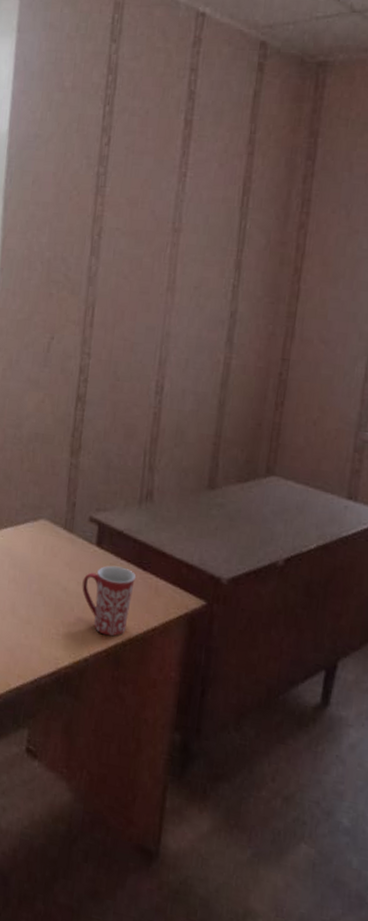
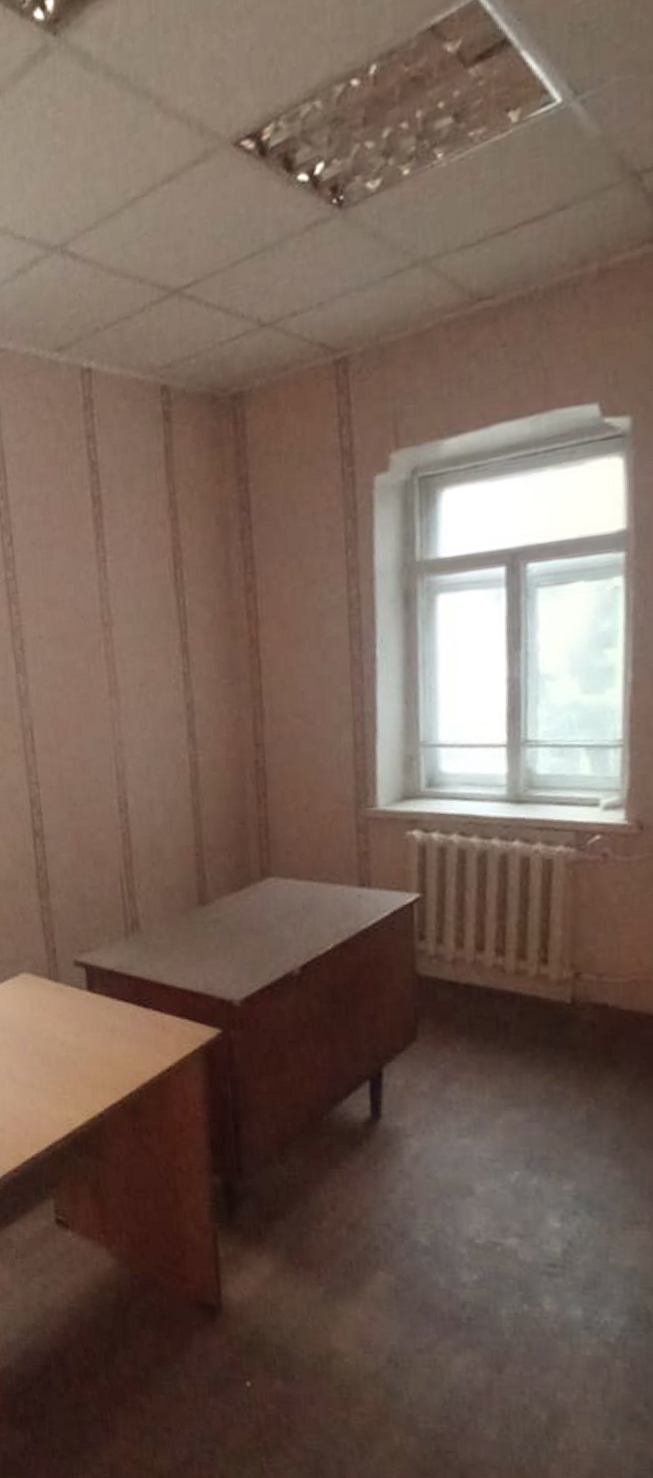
mug: present [82,565,137,637] -> none [80,1008,139,1085]

